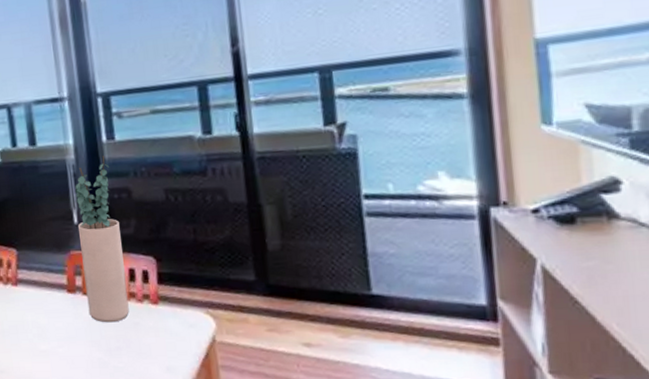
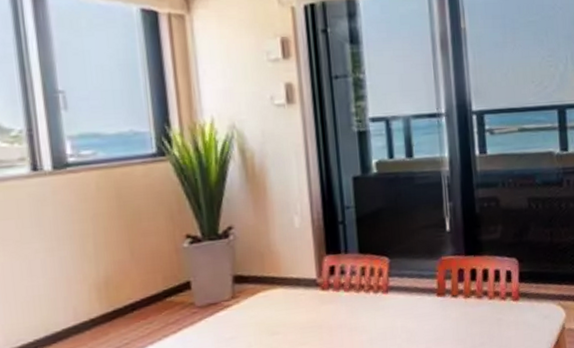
vase: present [75,156,130,323] -> none [449,168,494,322]

